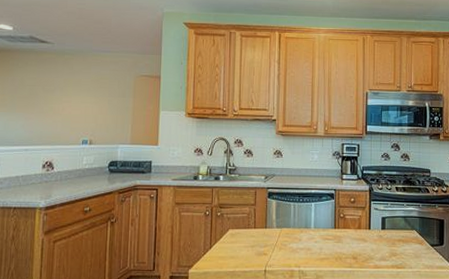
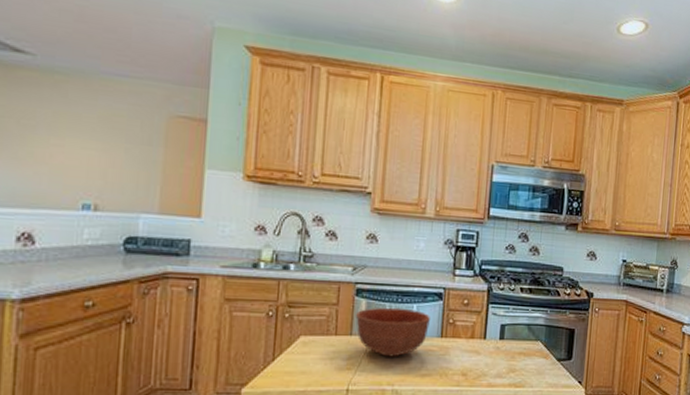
bowl: none [269,206,325,245] -> present [356,307,430,357]

